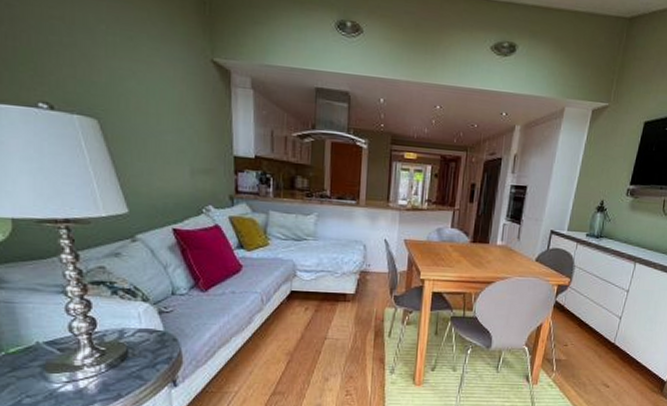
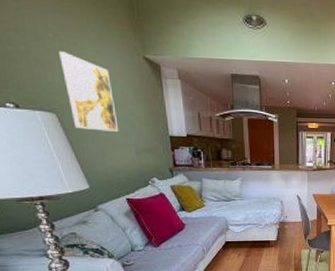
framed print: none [110,46,173,146] -> present [59,51,119,131]

